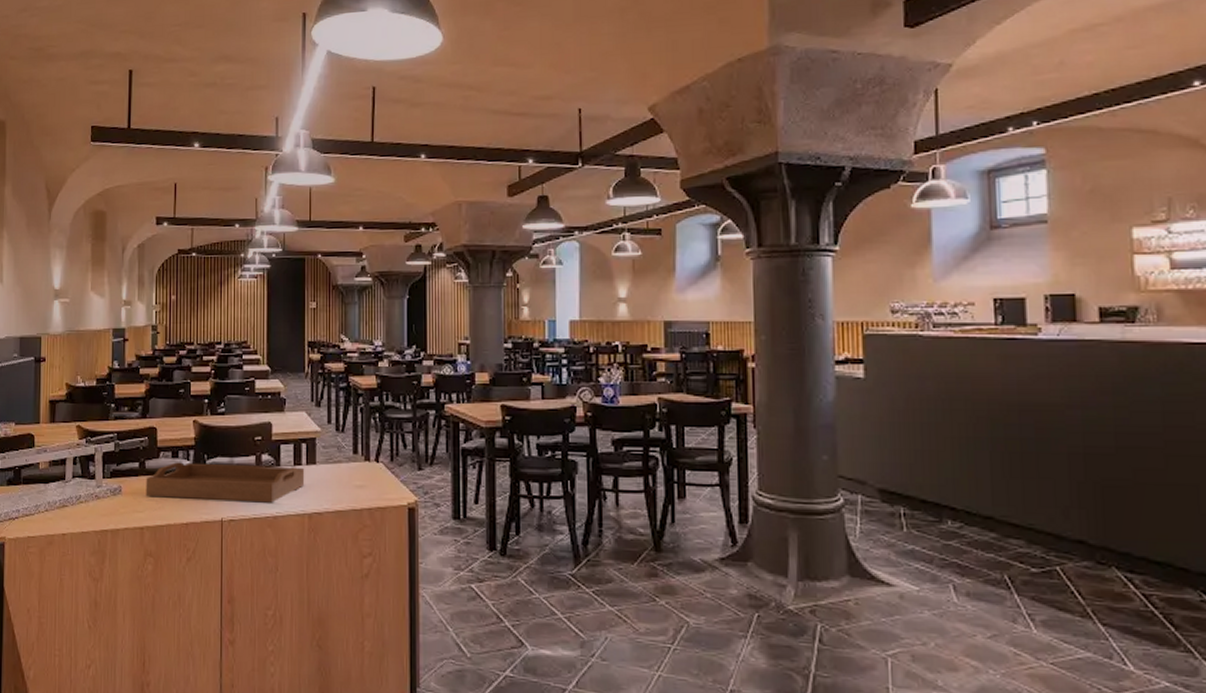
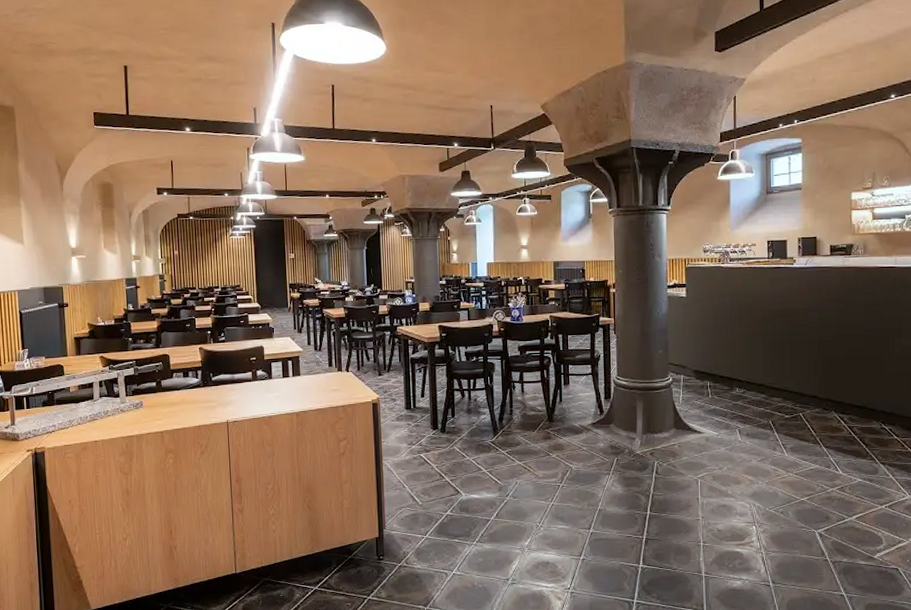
serving tray: present [145,462,305,503] -> none [162,378,292,408]

